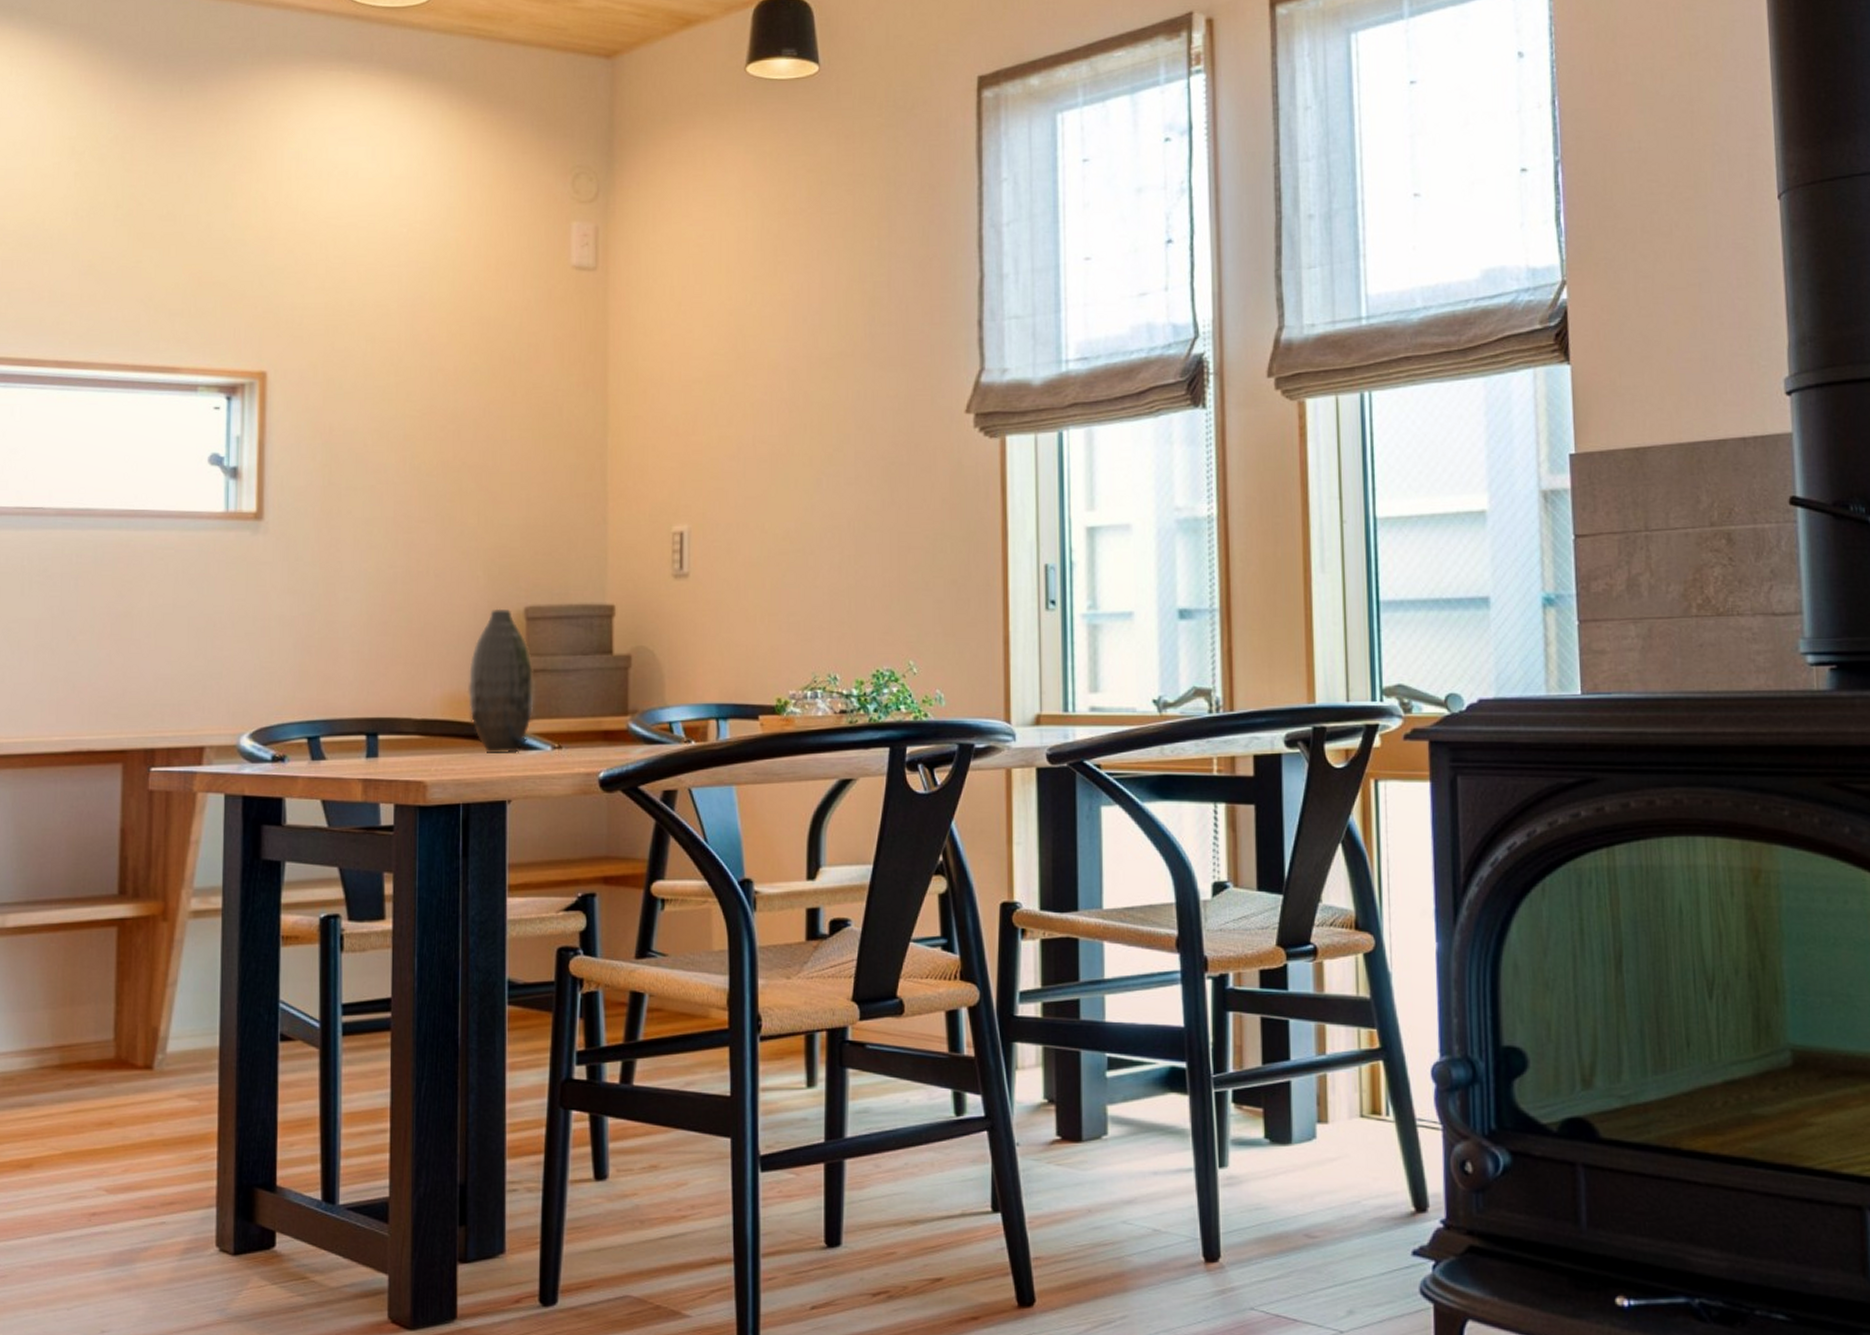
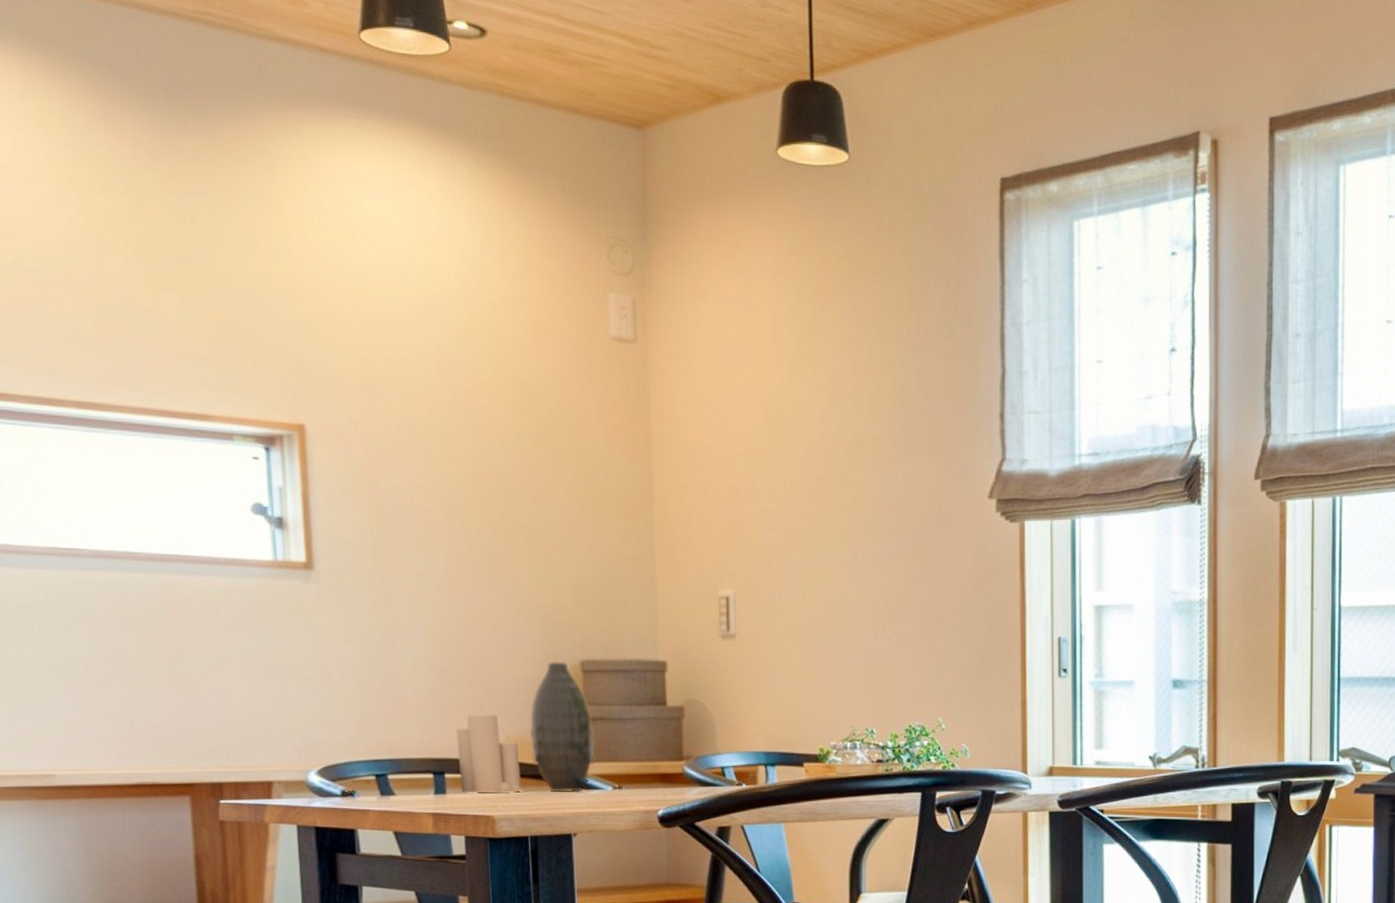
candle: none [393,658,456,755] -> present [456,705,521,792]

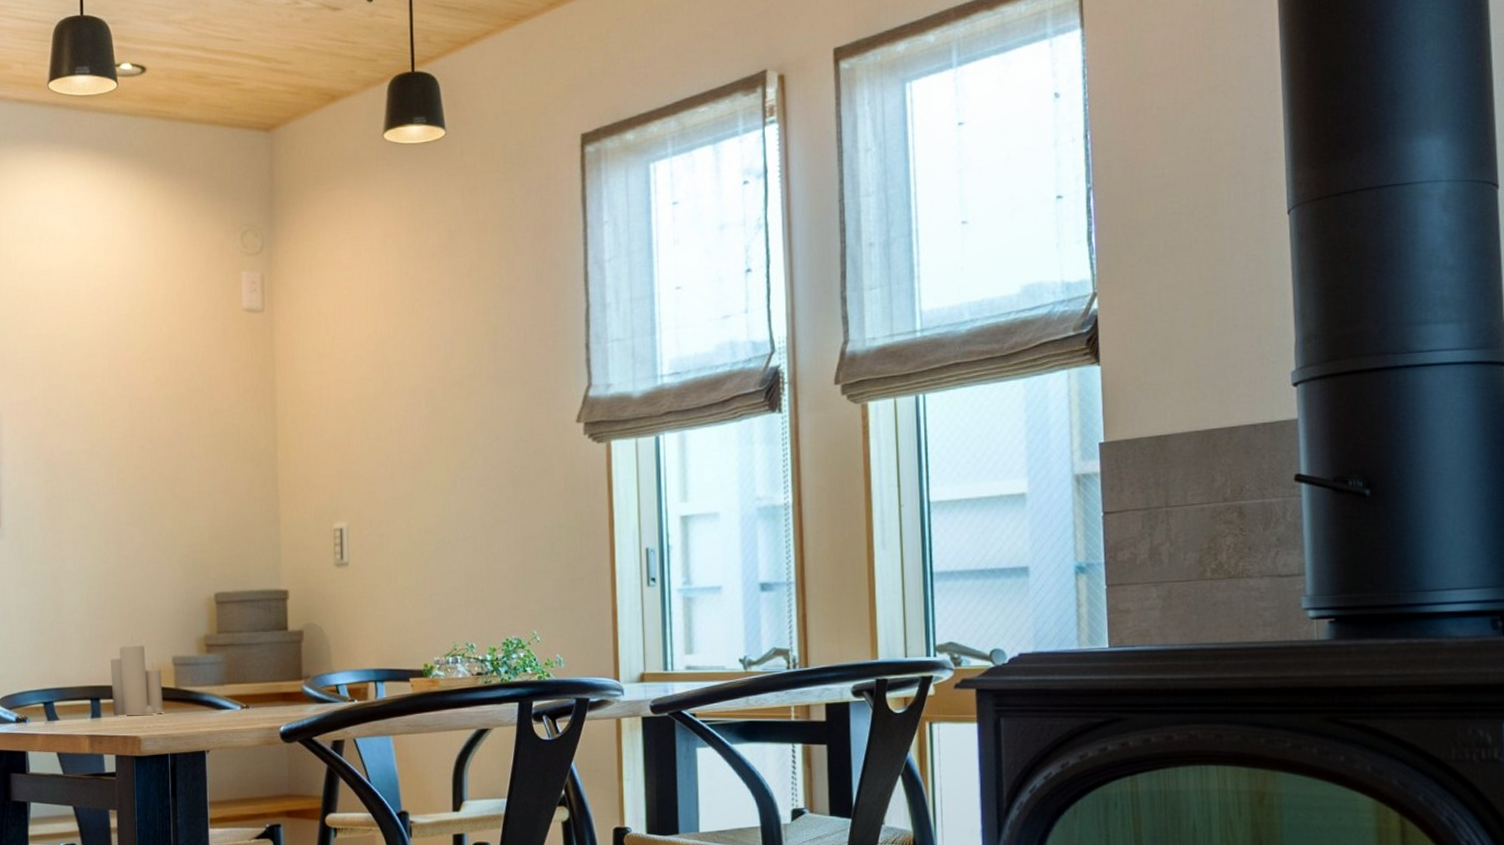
vase: present [529,661,594,792] -> none [171,595,225,713]

